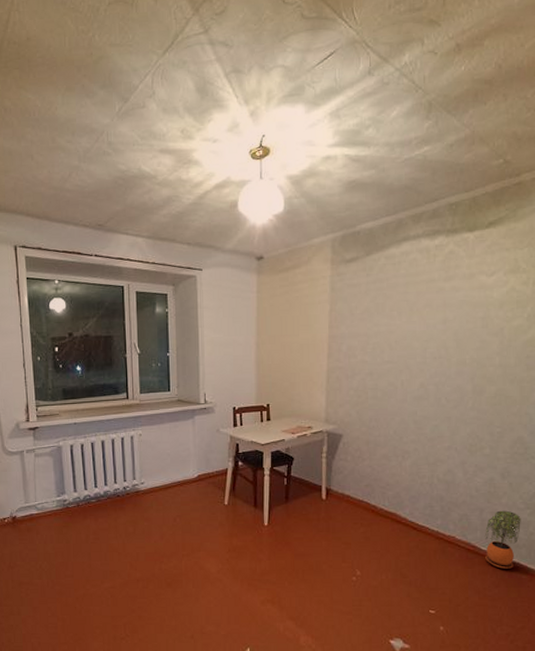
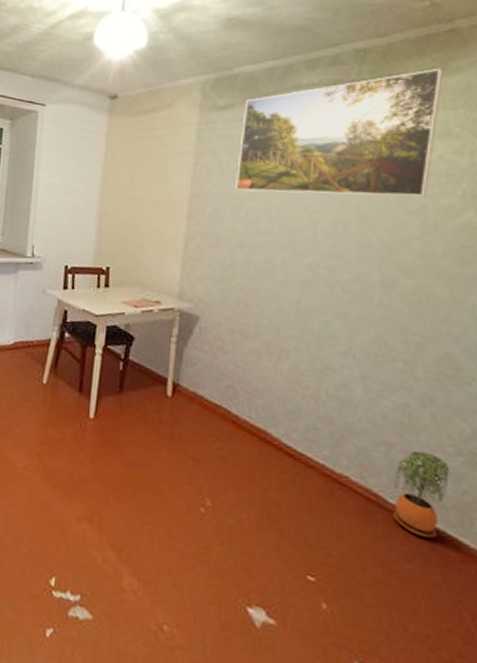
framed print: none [363,216,513,330] -> present [235,69,443,197]

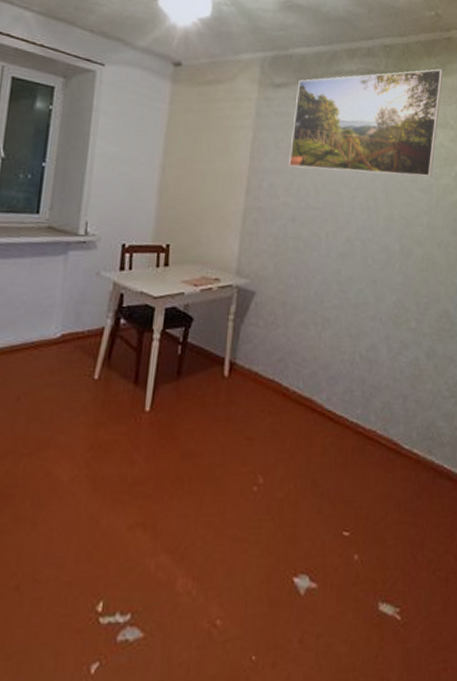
potted plant: present [392,450,449,538] -> none [407,398,446,473]

